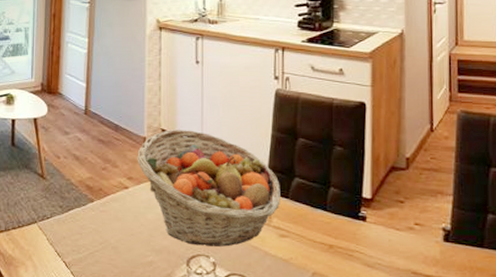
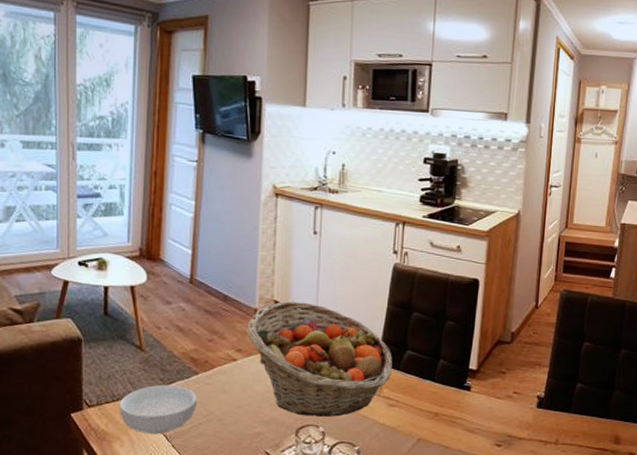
cereal bowl: none [24,211,93,261] -> present [120,384,198,435]

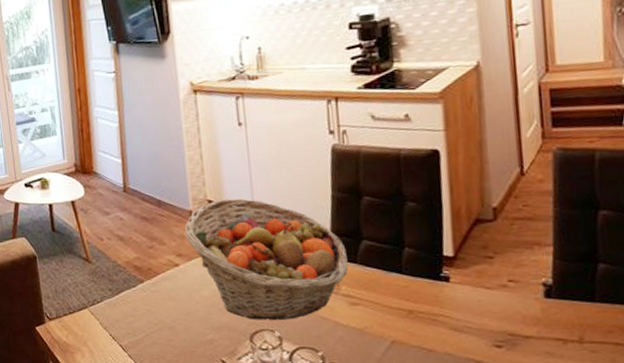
cereal bowl: present [120,384,198,435] -> none [76,294,147,345]

